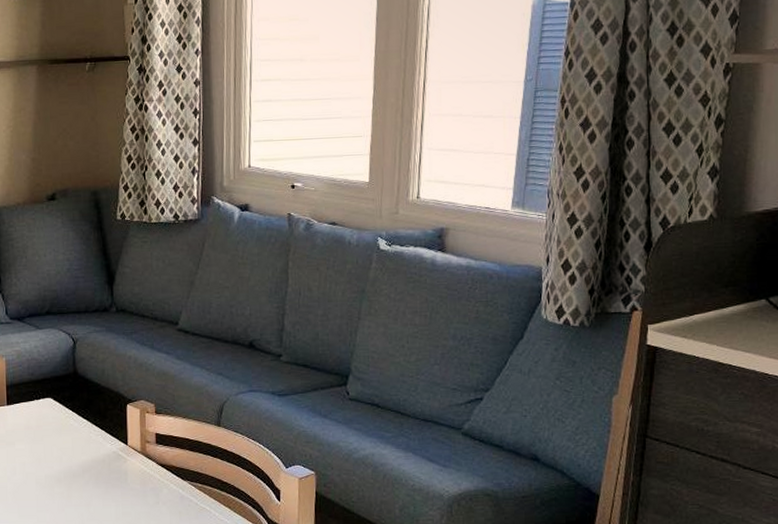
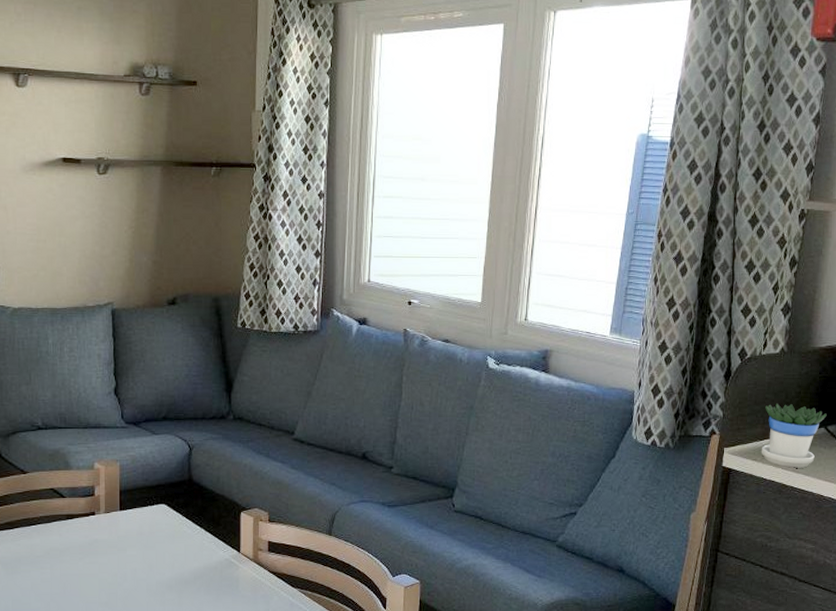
flowerpot: none [691,274,768,345] -> present [761,403,827,468]

